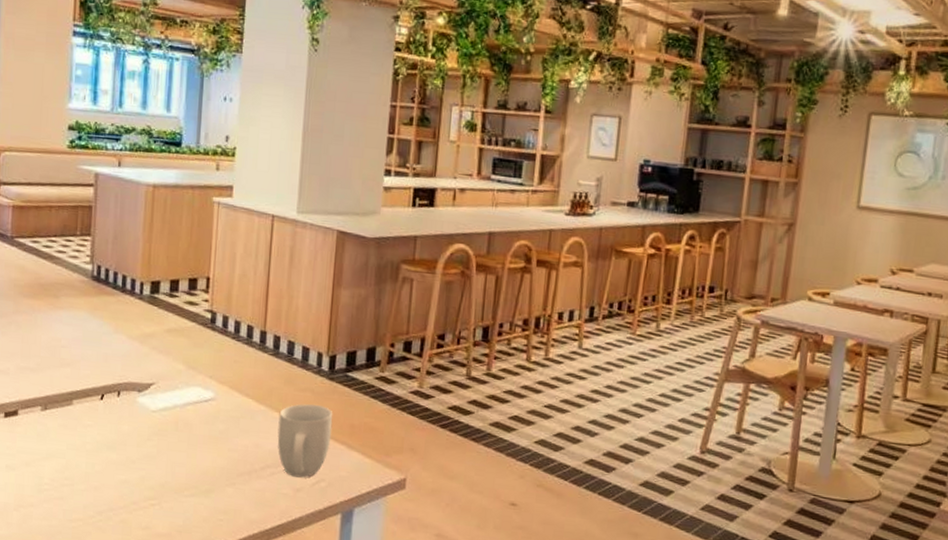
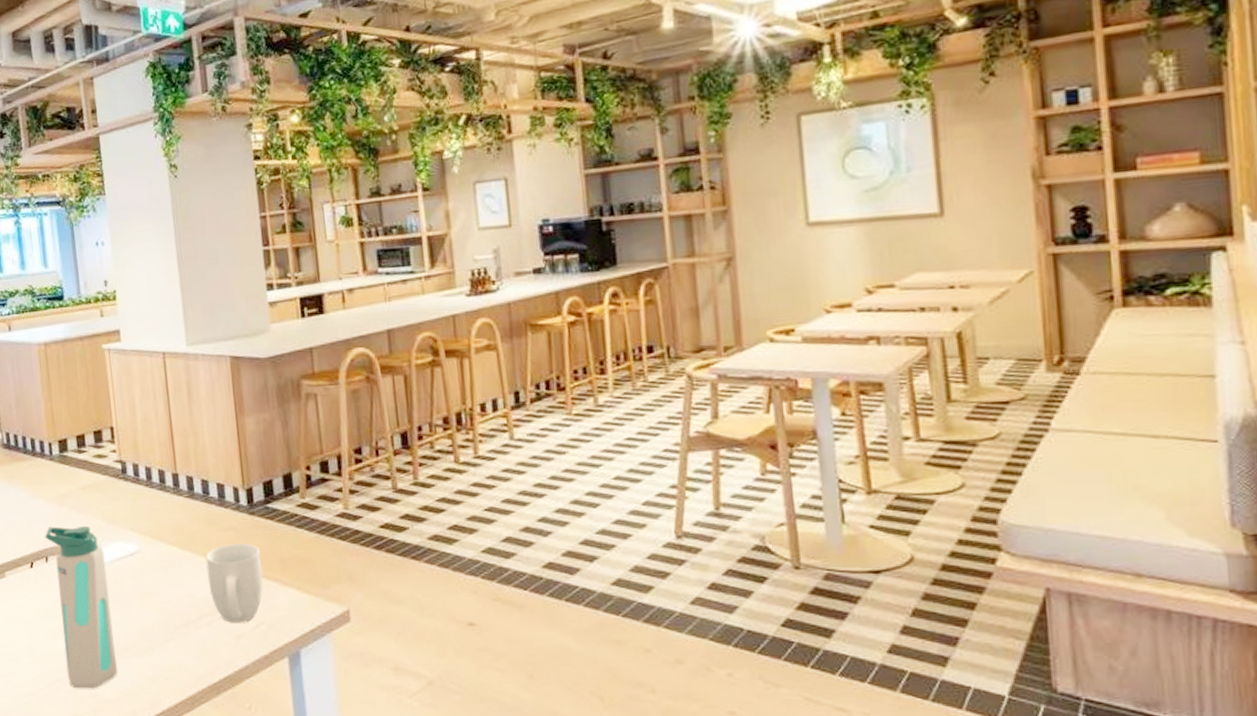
water bottle: none [120,362,179,521] -> present [45,525,118,689]

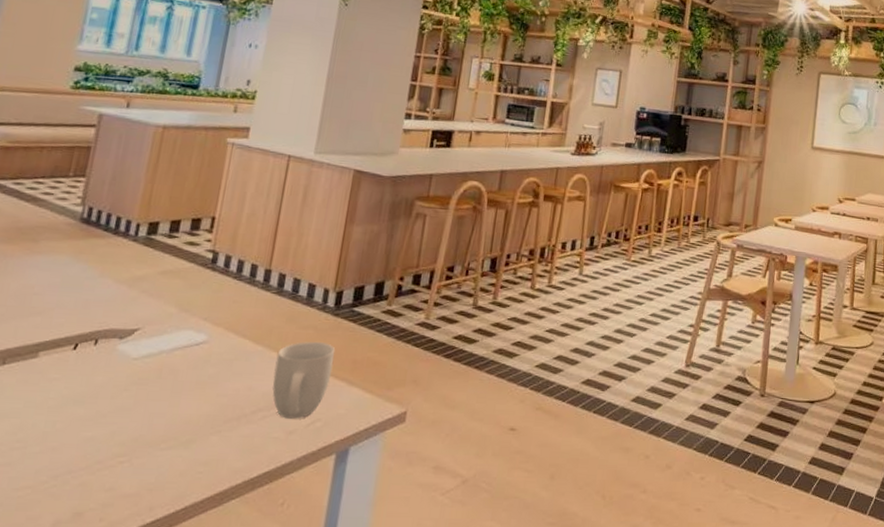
water bottle: present [45,525,118,689] -> none [81,308,168,483]

